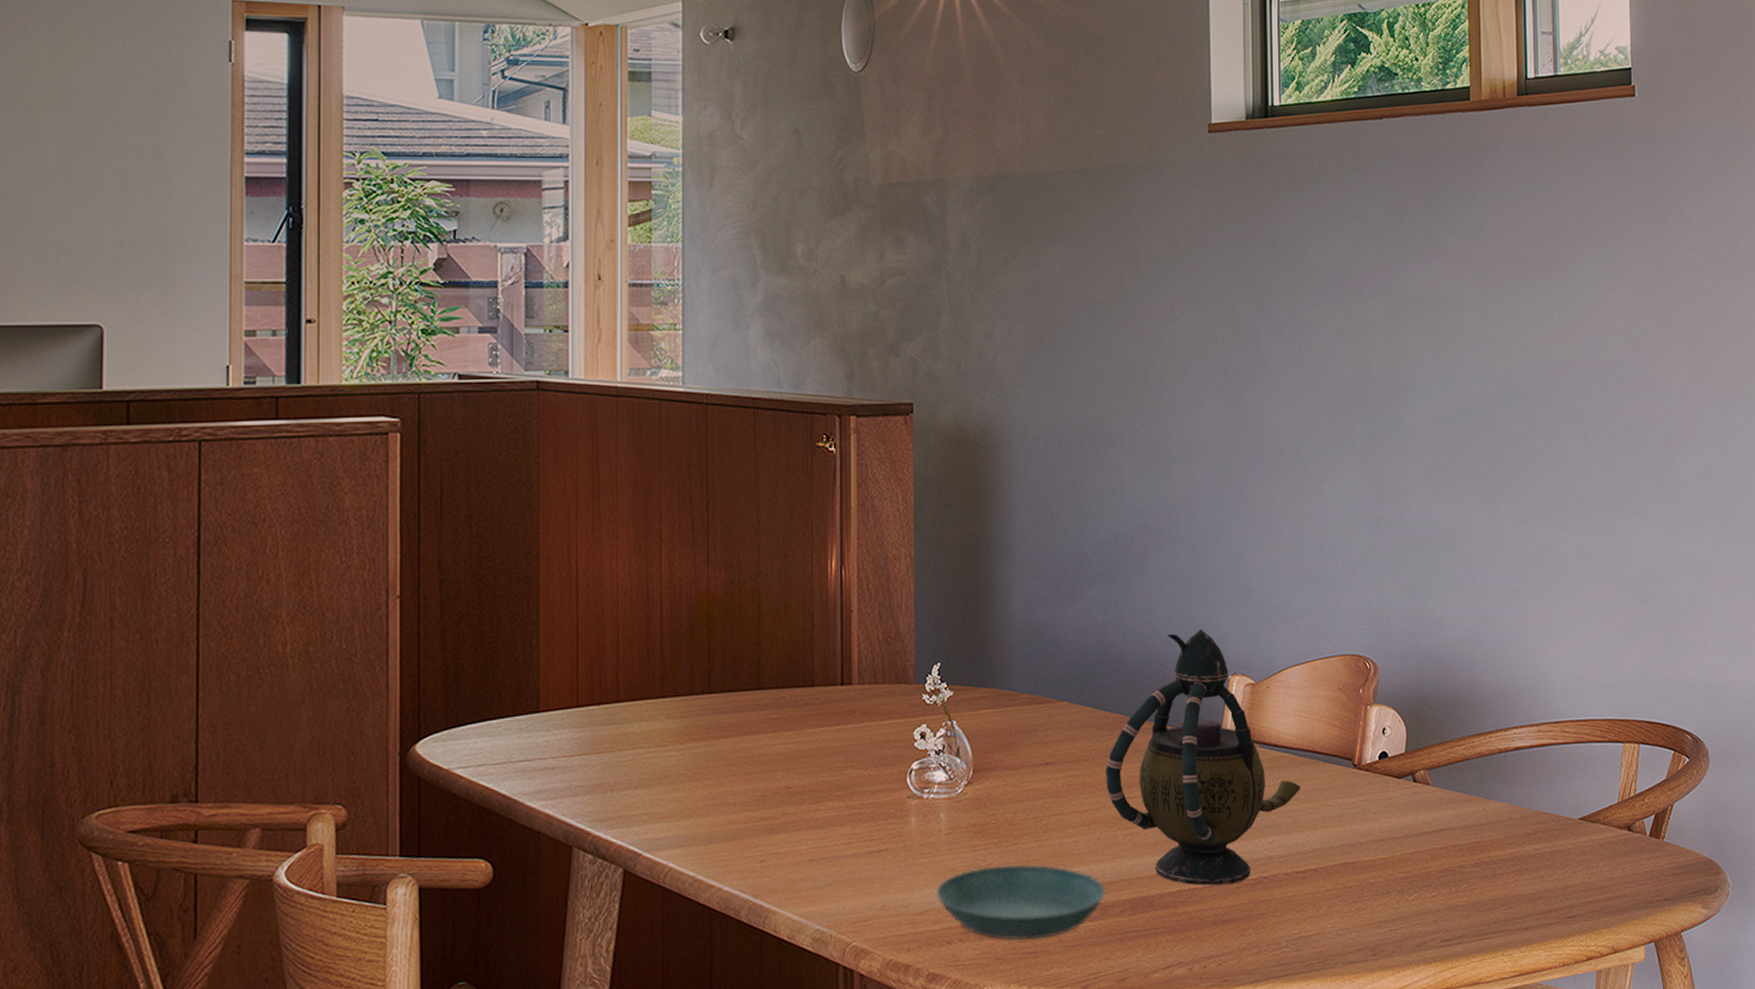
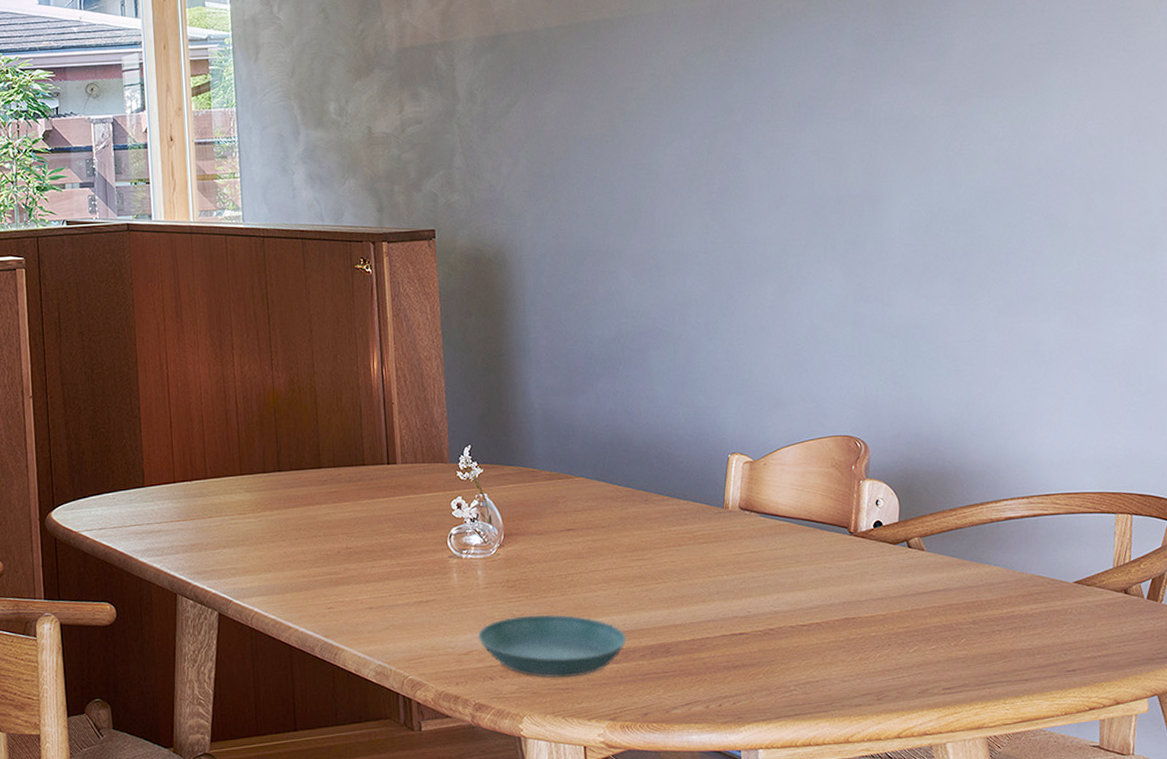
teapot: present [1105,629,1301,886] -> none [620,415,801,636]

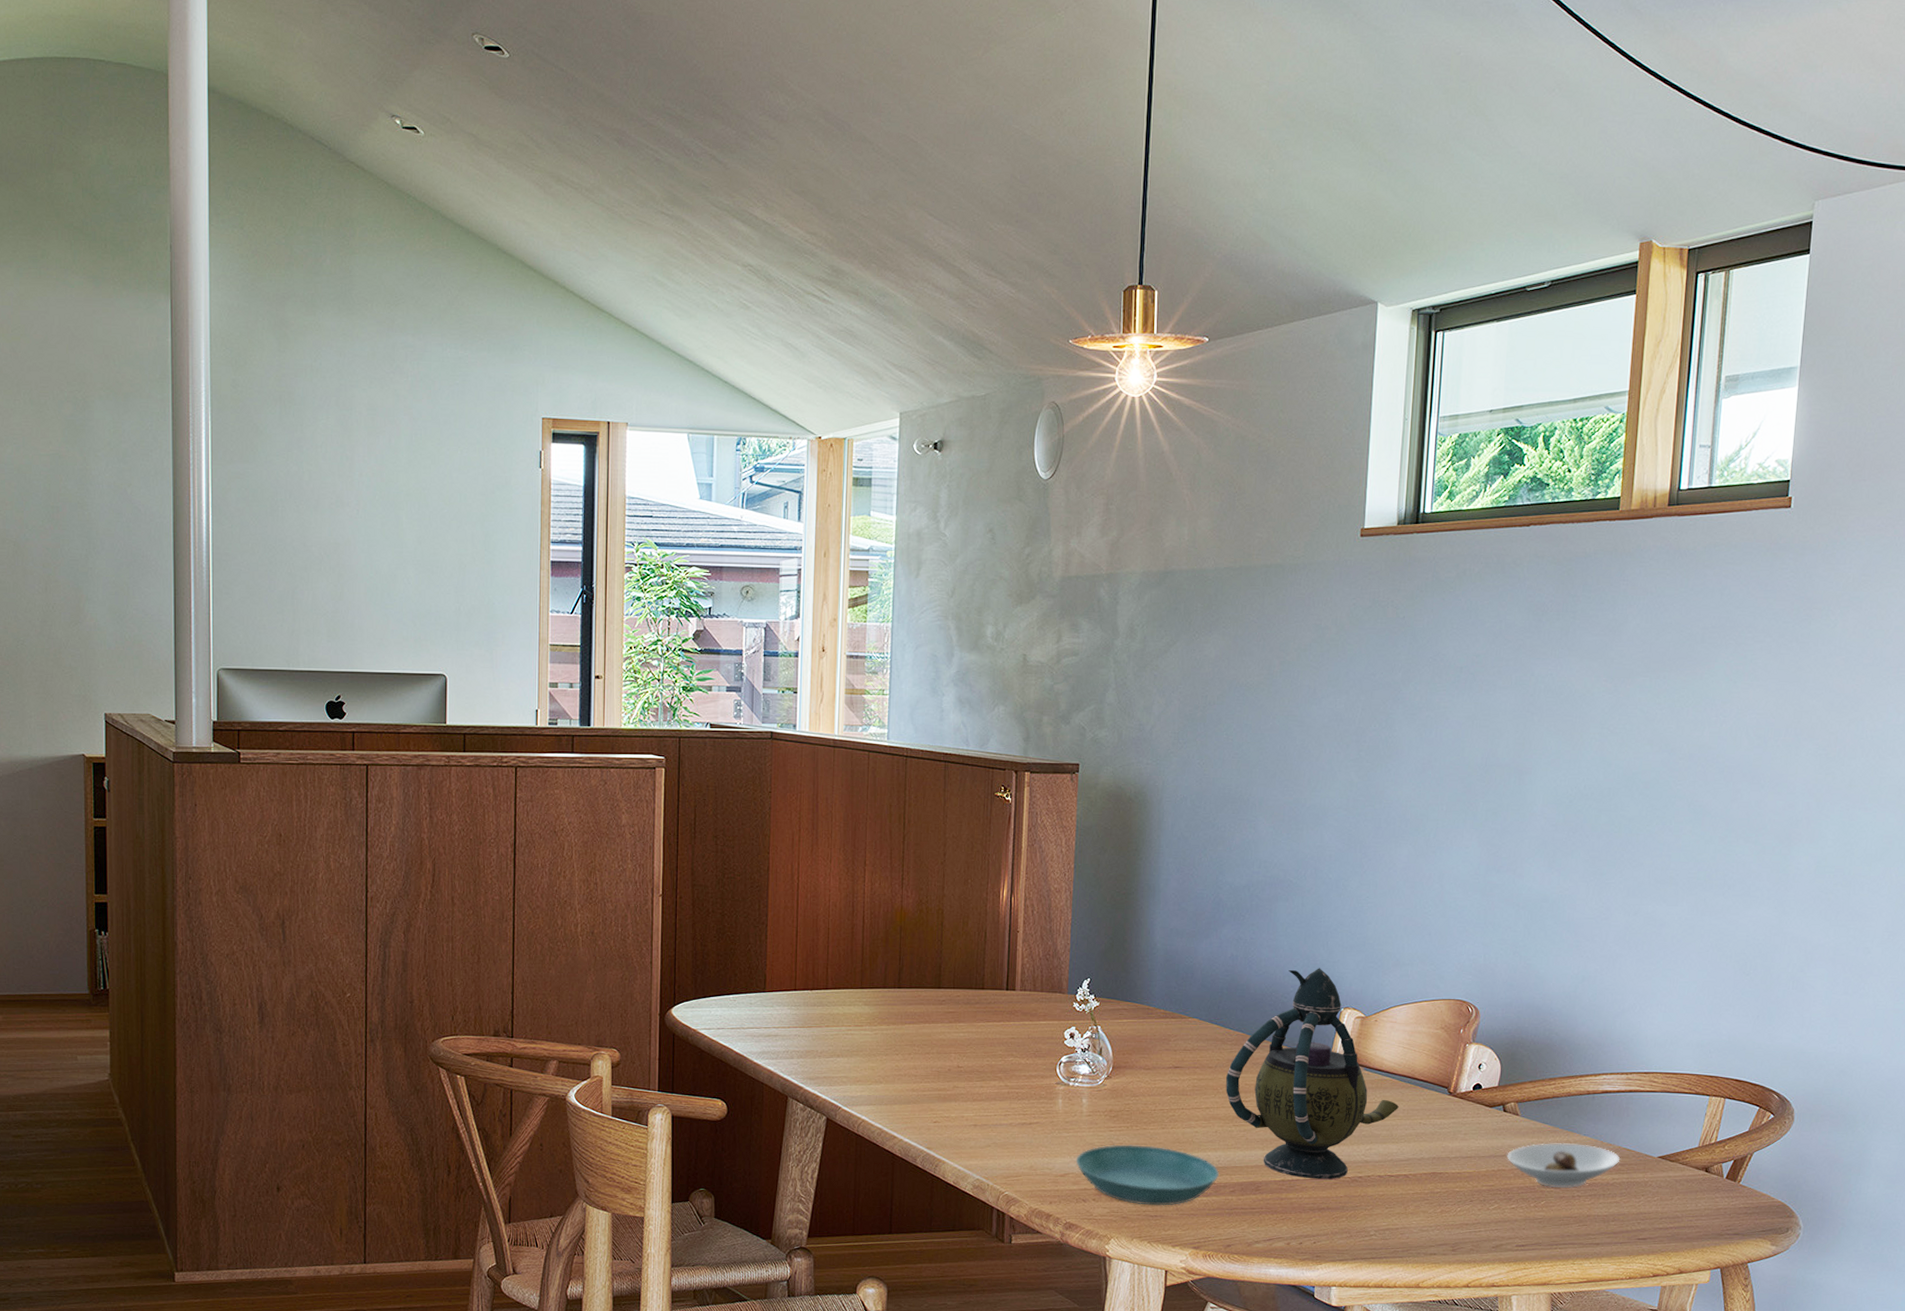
teapot: none [620,415,801,636] -> present [1225,968,1399,1180]
saucer: none [919,575,1036,624] -> present [1507,1142,1621,1188]

